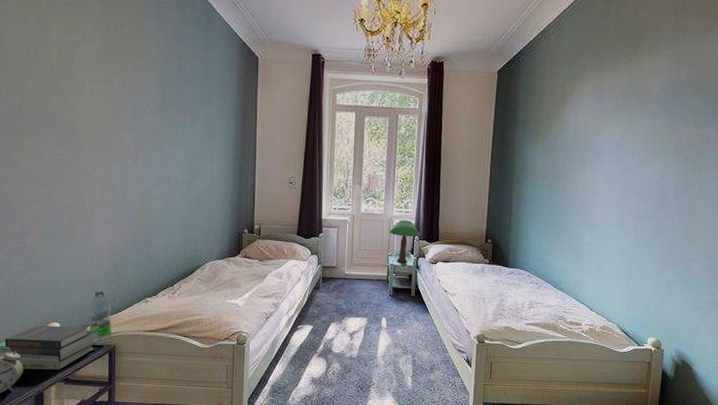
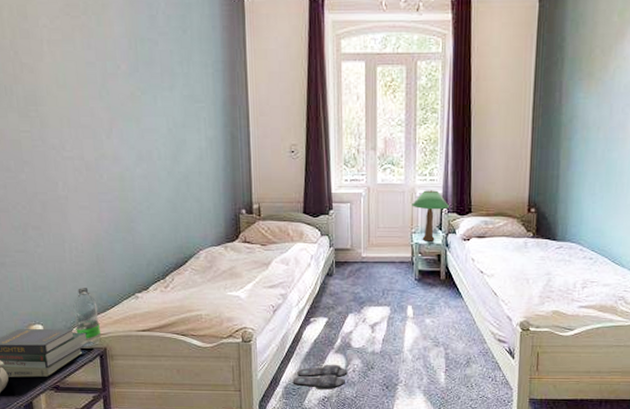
slippers: none [279,366,328,388] -> present [292,364,348,388]

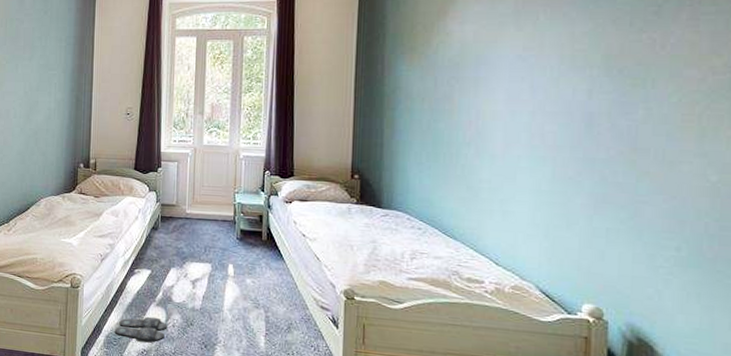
table lamp: present [412,190,450,241] -> none [235,153,273,202]

